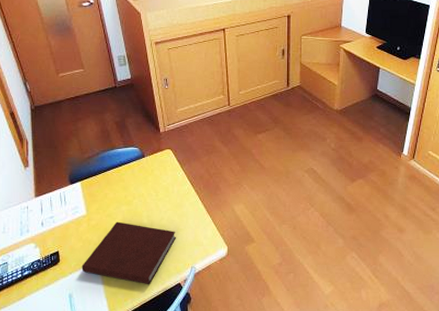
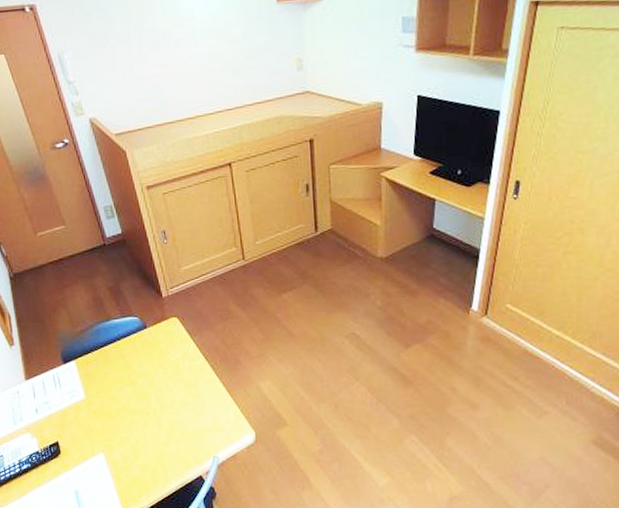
notebook: present [82,221,176,285] -> none [86,405,192,479]

